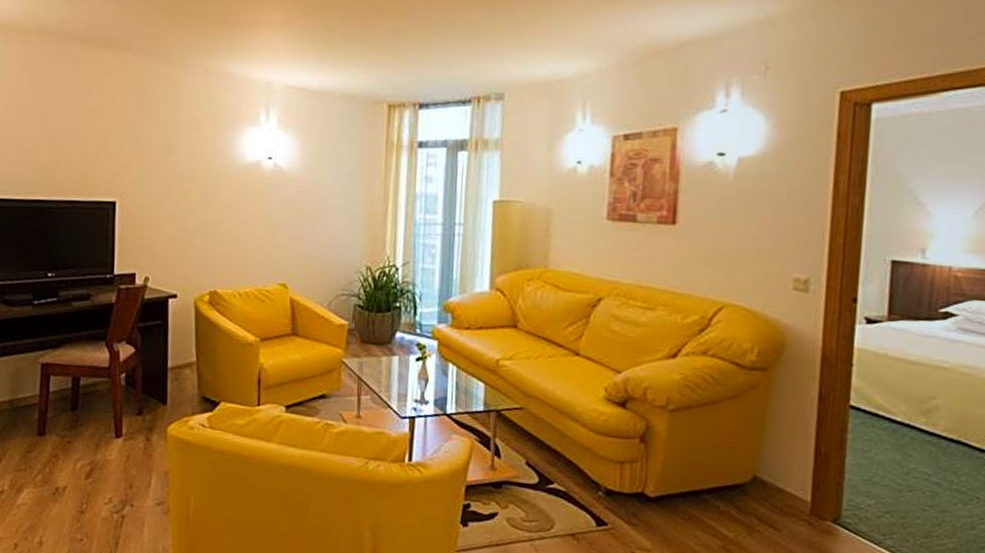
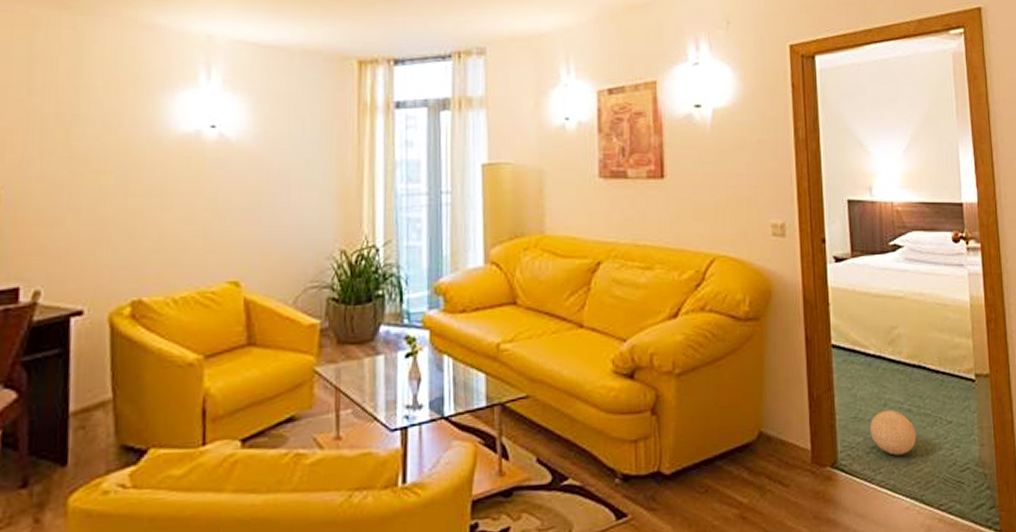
decorative ball: none [884,479,943,526] -> present [869,410,916,456]

